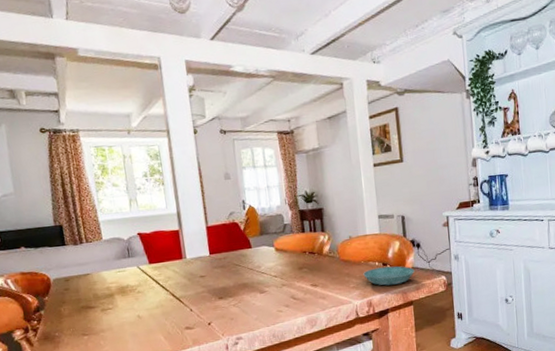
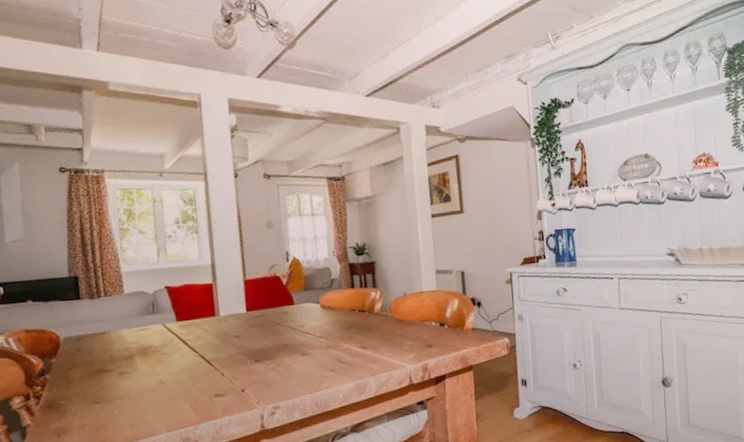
saucer: present [363,266,415,286] -> none [418,326,475,349]

